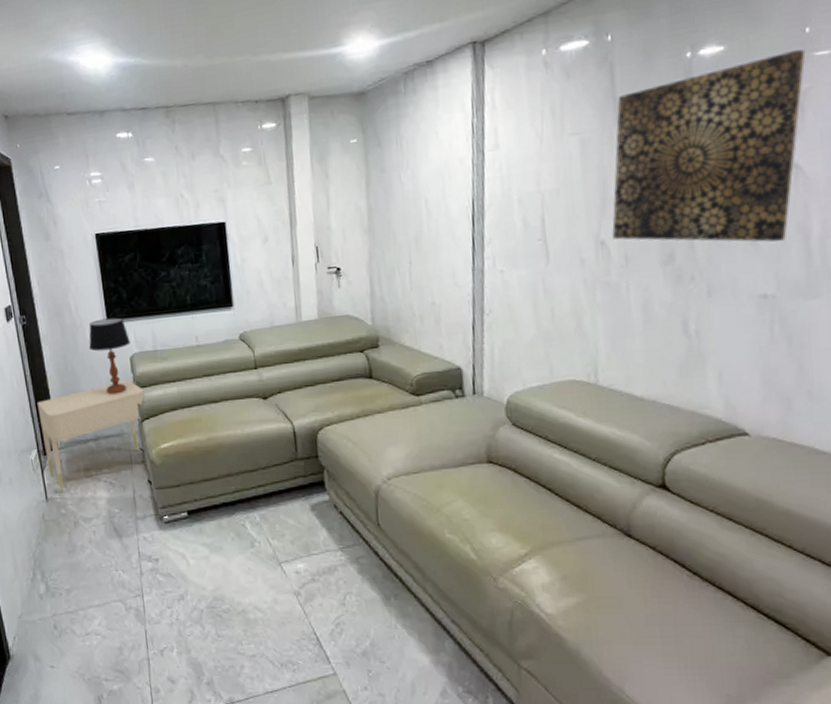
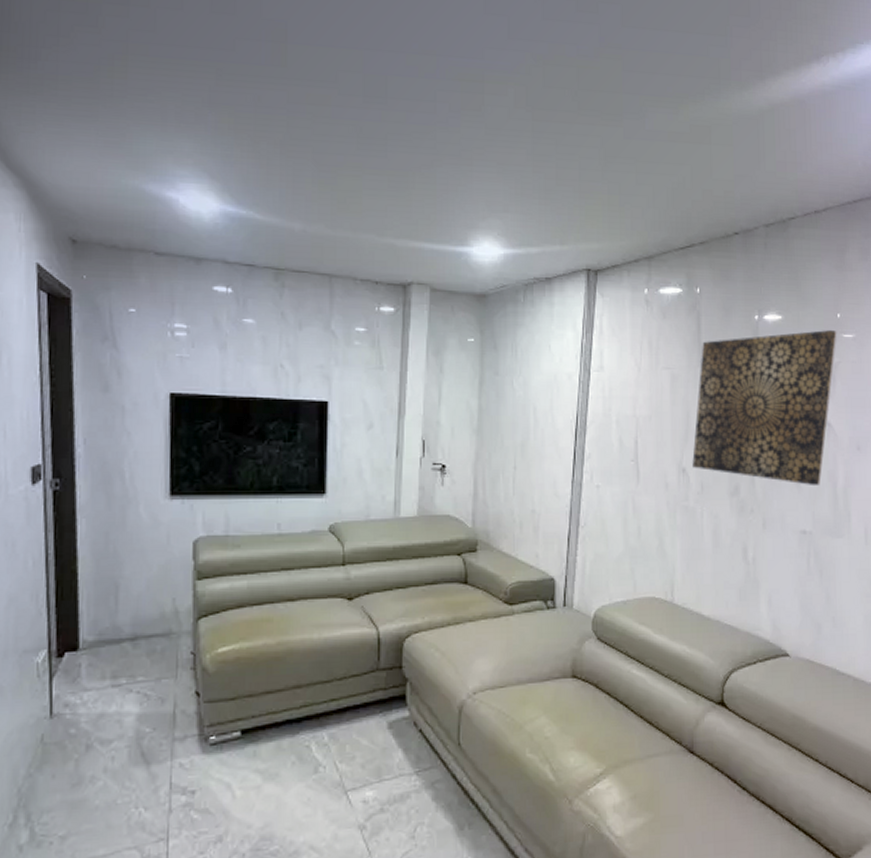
nightstand: present [37,379,145,493] -> none [57,567,206,708]
table lamp: present [88,317,131,395] -> none [140,493,197,585]

